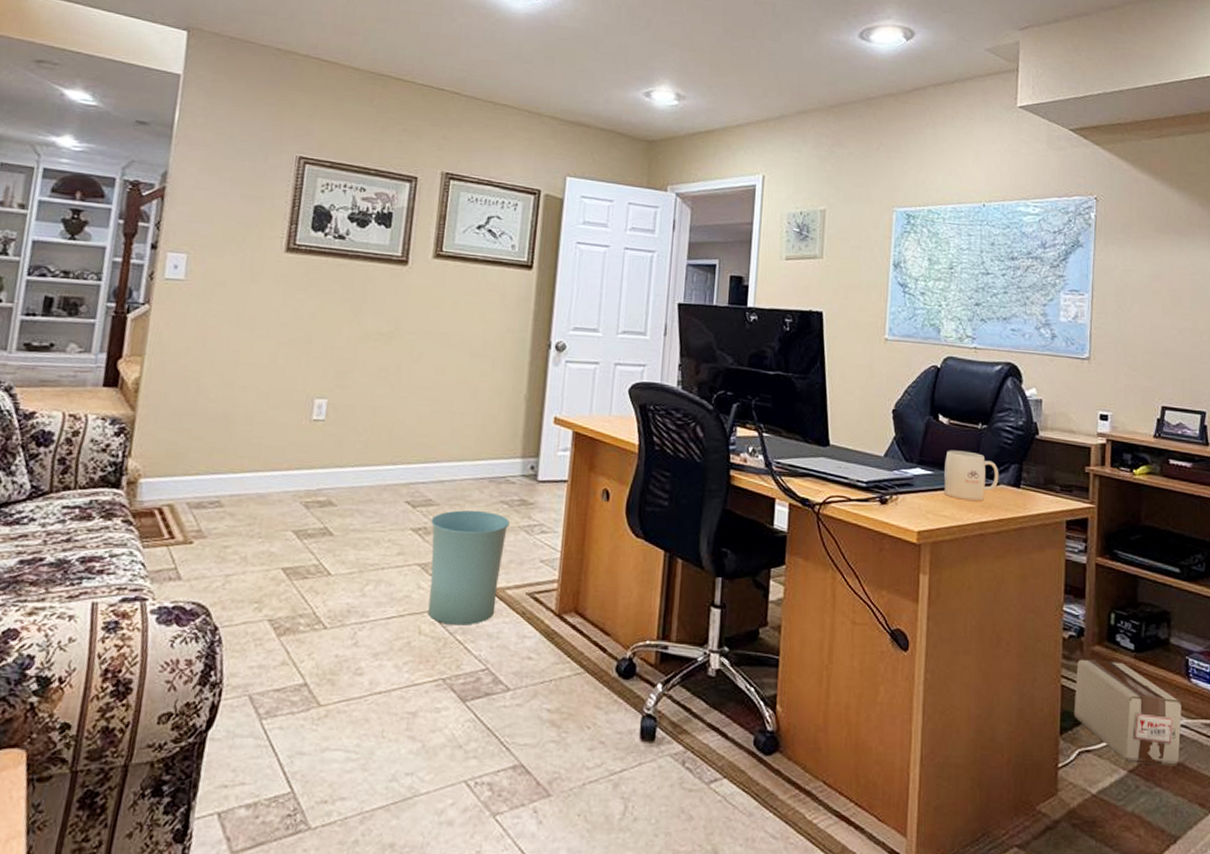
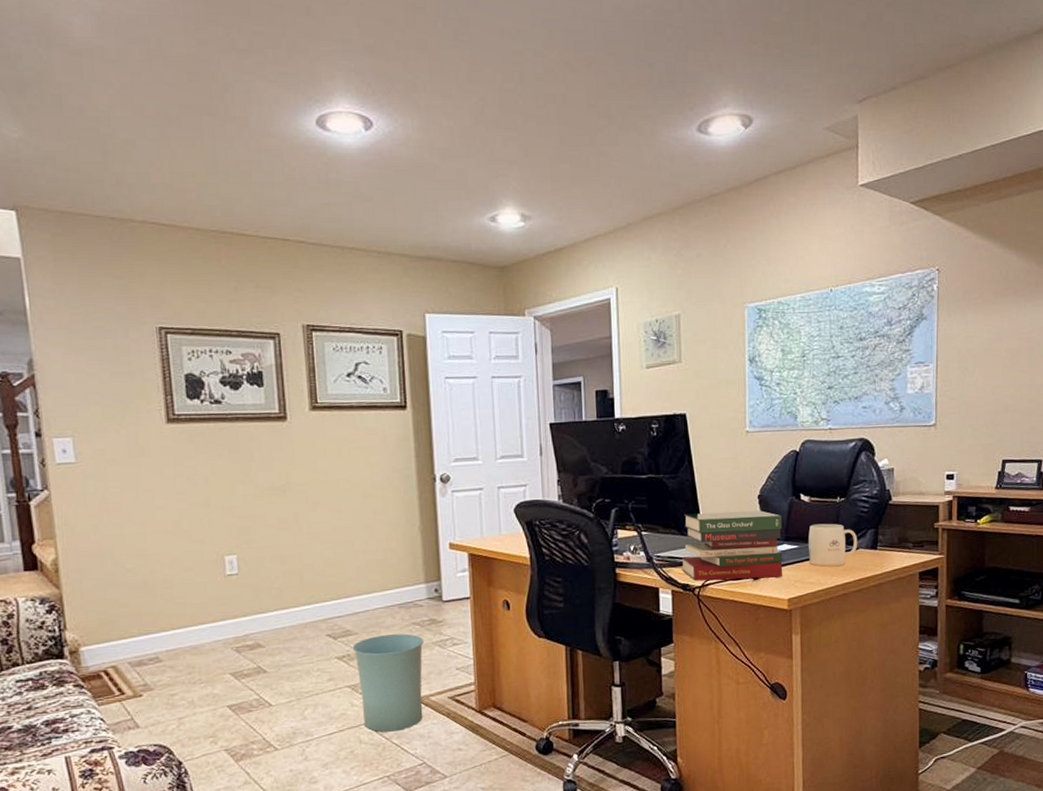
books: none [802,420,918,505] -> present [681,510,783,581]
box: present [1073,659,1182,766] -> none [930,683,1022,762]

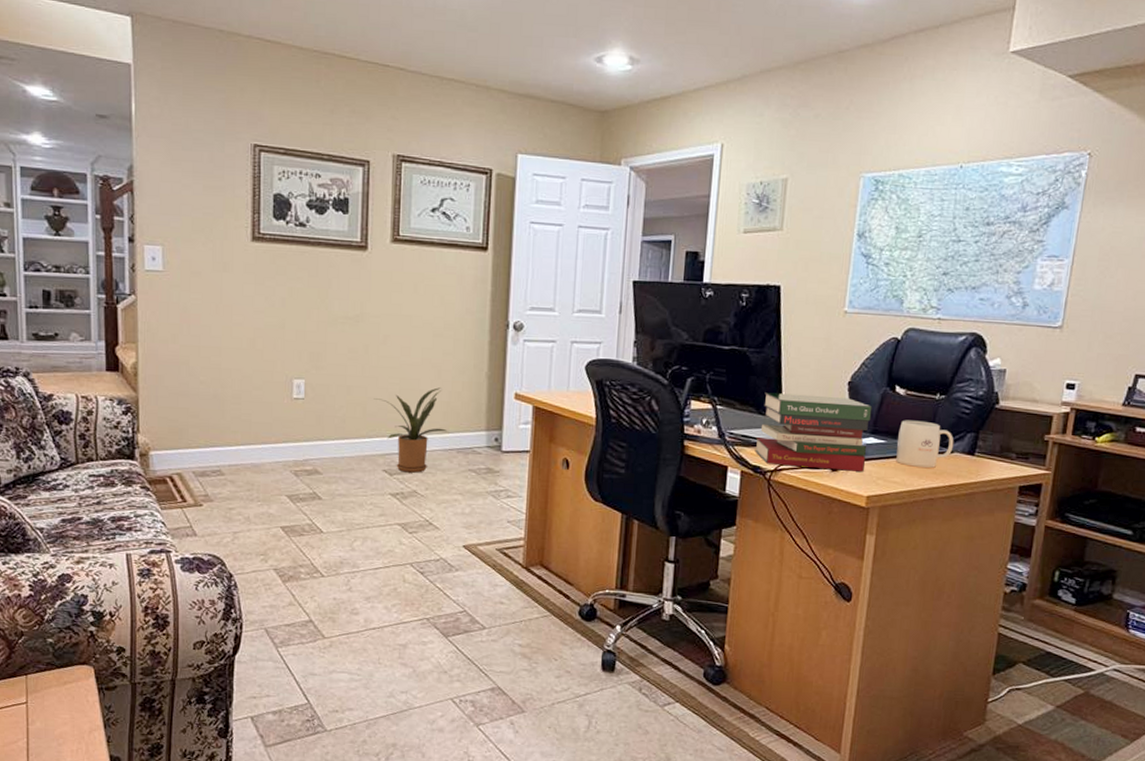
house plant: none [309,547,389,634] -> present [374,387,449,473]
waste bin: present [352,633,424,732] -> none [407,477,478,576]

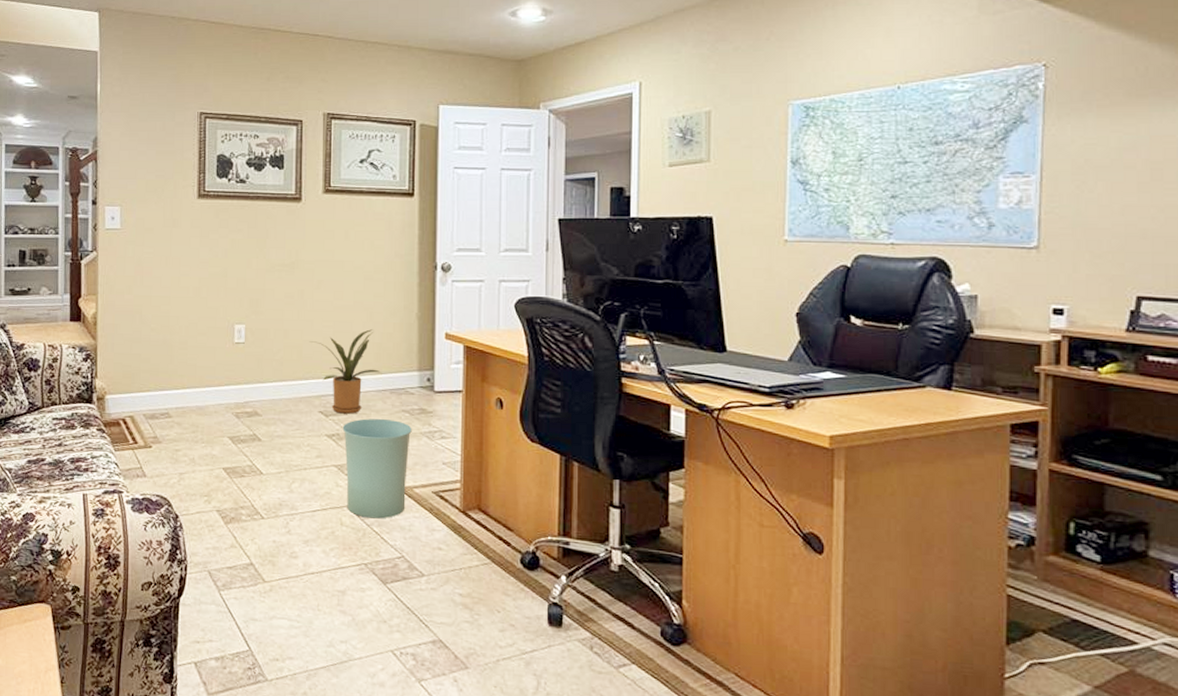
waste bin: none [407,477,478,576] -> present [342,418,412,519]
books: present [755,392,873,472] -> none [699,326,826,409]
mug: present [896,420,954,469] -> none [858,352,925,405]

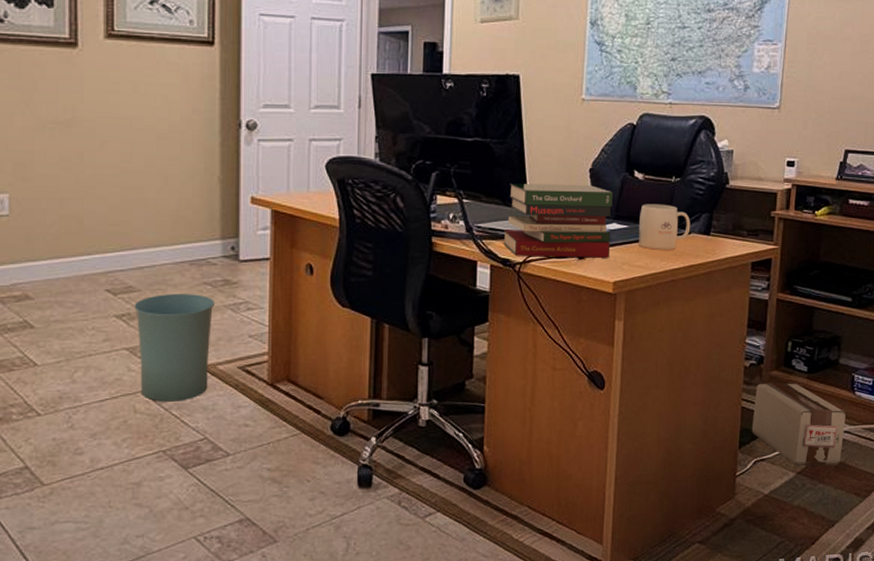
house plant: present [309,329,382,414] -> none [91,195,180,291]
books: none [699,326,826,409] -> present [503,183,614,258]
mug: none [858,352,925,405] -> present [638,204,691,251]
box: none [1023,569,1164,686] -> present [751,382,846,467]

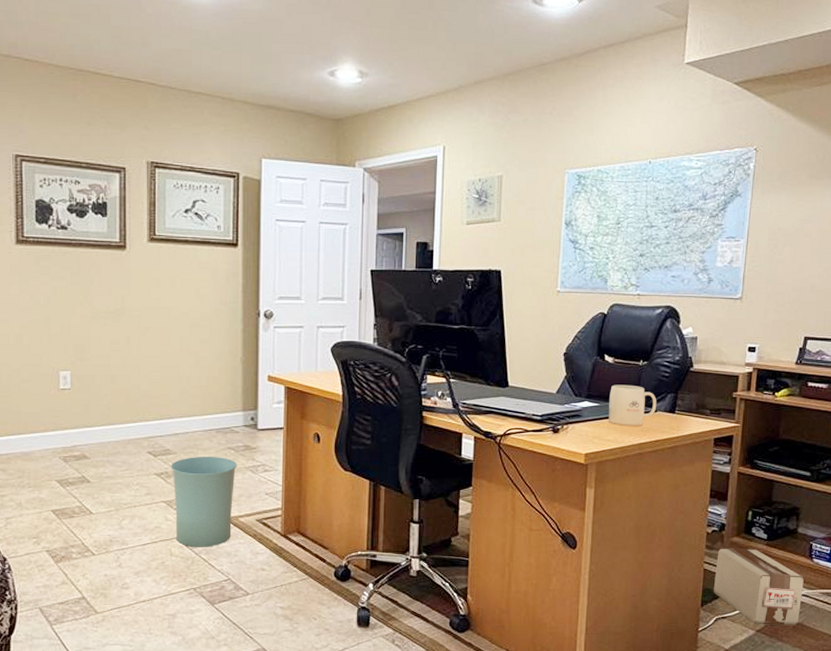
books: present [503,183,614,258] -> none [485,365,586,432]

